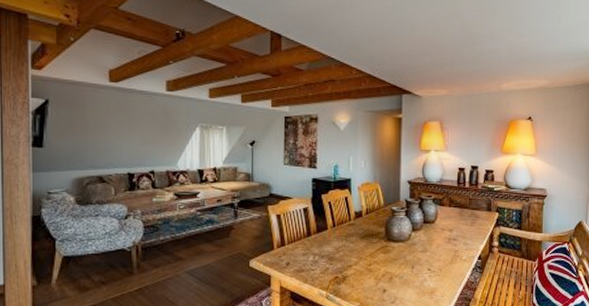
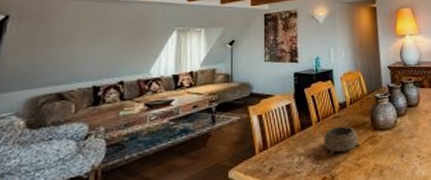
decorative bowl: none [338,234,373,259] -> present [323,126,361,156]

